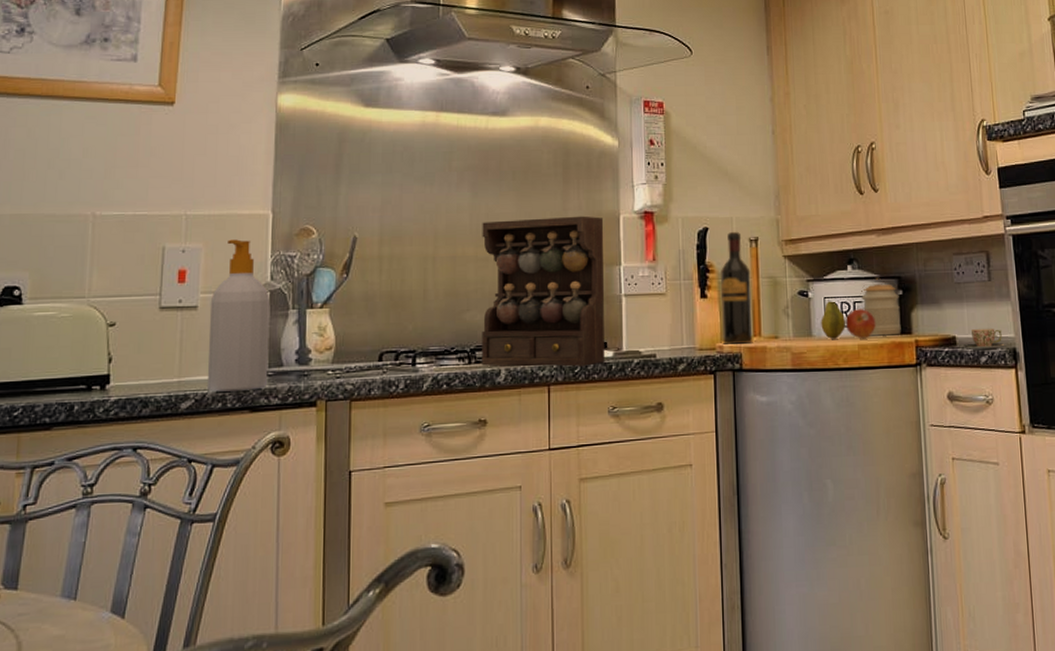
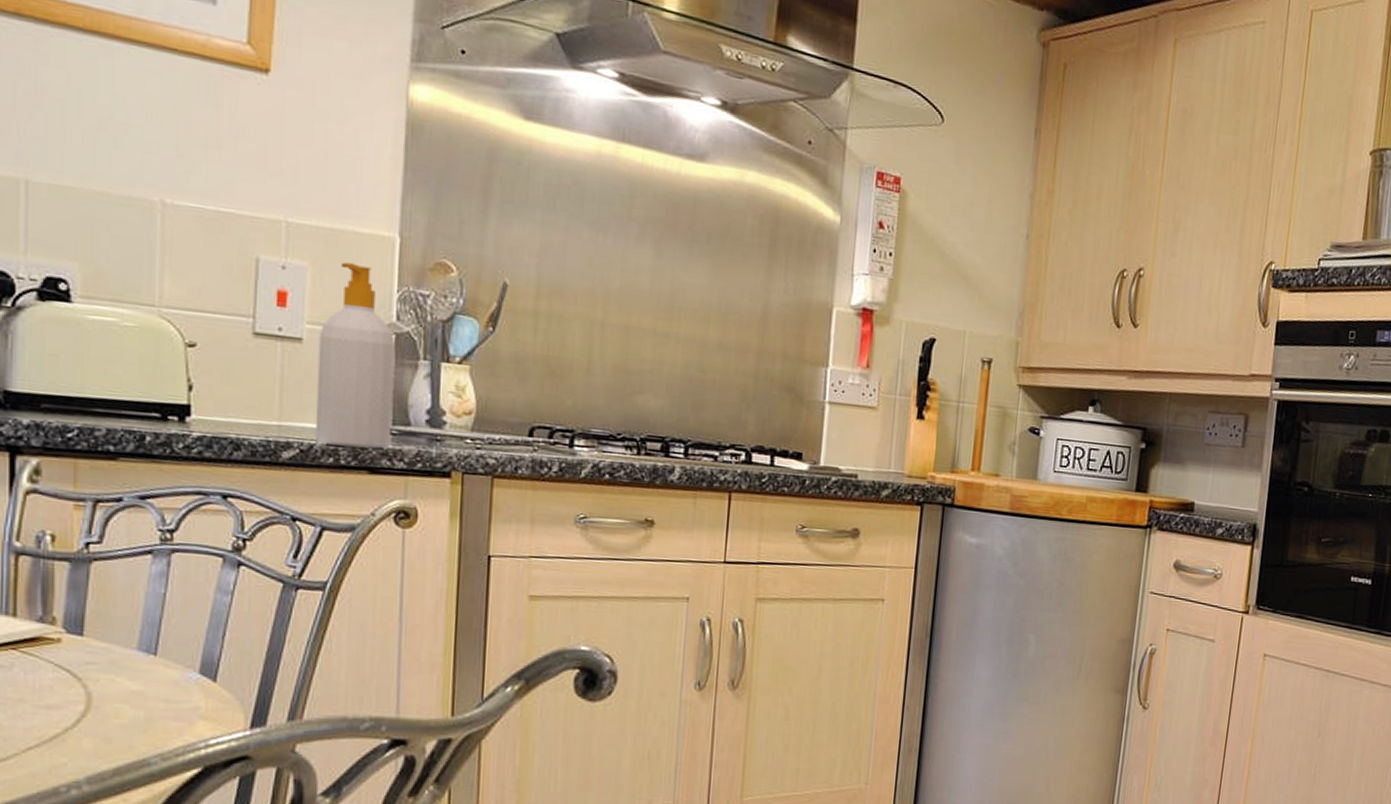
spice rack: present [481,216,605,367] -> none [652,290,812,477]
wine bottle: present [721,231,753,344] -> none [936,347,978,478]
fruit: present [821,300,846,339] -> none [1048,442,1078,487]
fruit: present [845,309,876,339] -> none [1076,457,1110,491]
jar: present [858,277,901,336] -> none [1093,425,1141,492]
teacup: present [964,328,1005,352] -> none [1201,496,1246,524]

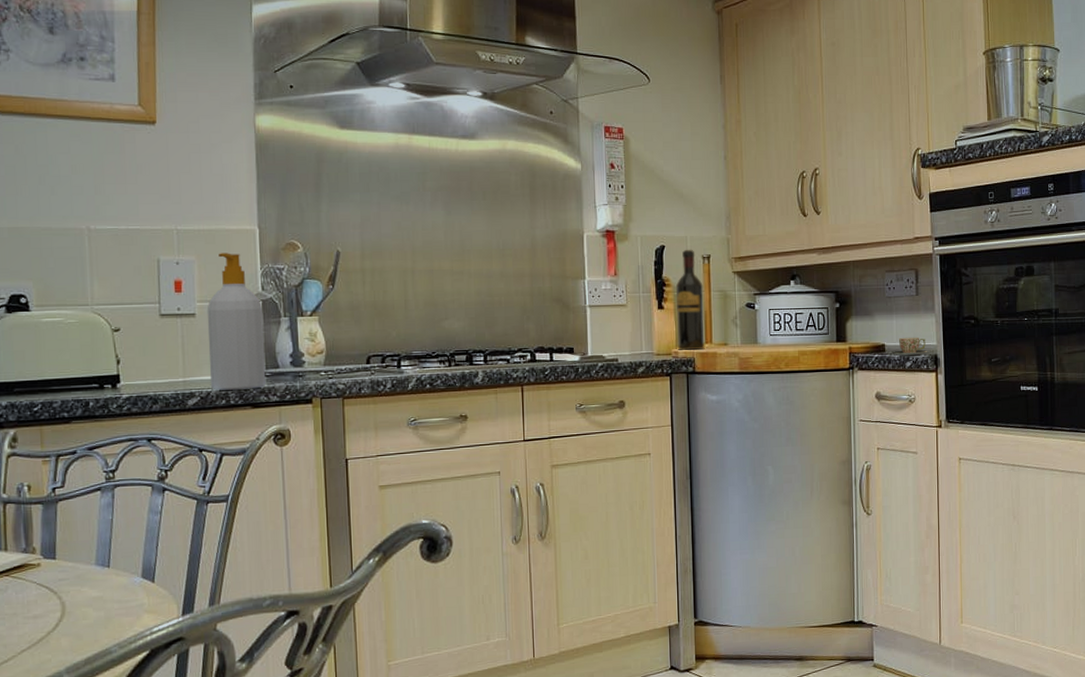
wine bottle: none [936,347,978,478] -> present [676,249,705,350]
teacup: none [1201,496,1246,524] -> present [892,337,928,358]

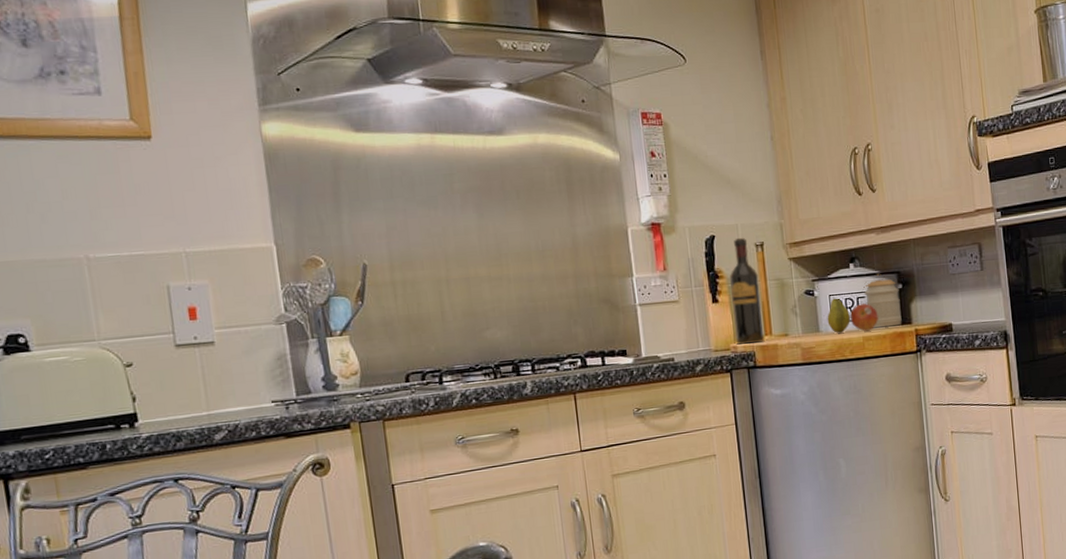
soap bottle: present [207,253,266,390] -> none [226,274,299,422]
fruit: none [765,311,788,346] -> present [827,297,851,333]
fruit: none [787,319,814,346] -> present [849,303,879,332]
jar: none [799,291,837,344] -> present [861,273,902,328]
teacup: present [892,337,928,358] -> none [959,313,997,336]

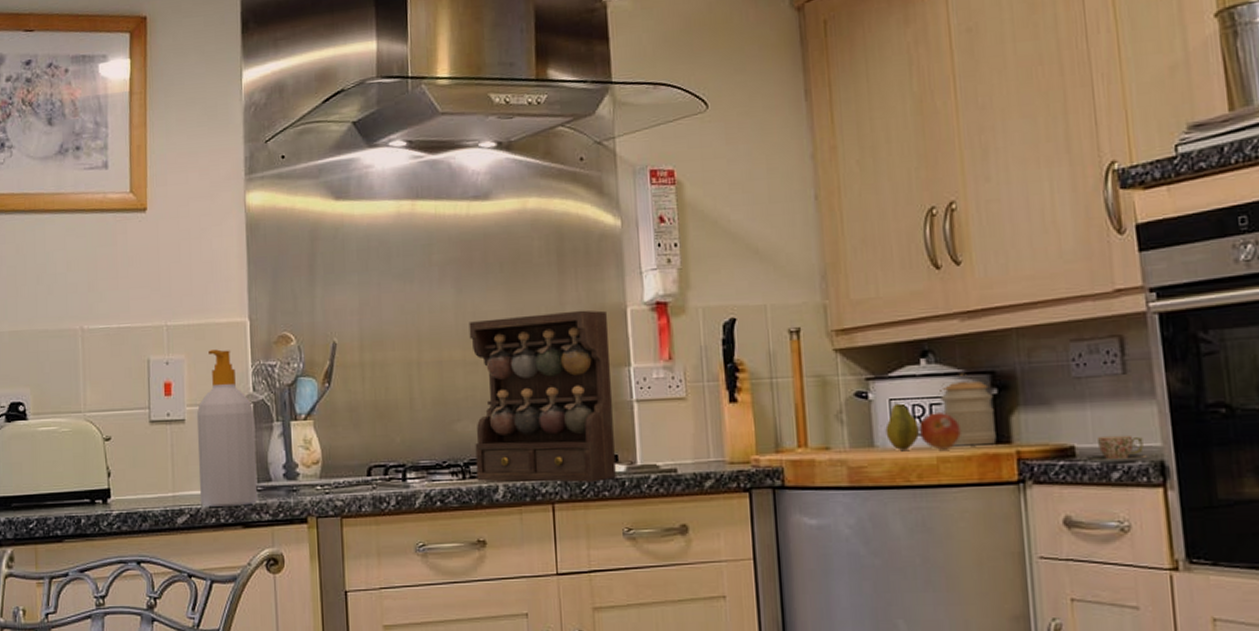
soap bottle: none [226,274,299,422] -> present [196,349,258,507]
spice rack: none [491,230,626,380] -> present [469,310,616,483]
wine bottle: present [730,237,765,344] -> none [754,321,797,457]
teacup: none [959,313,997,336] -> present [1087,434,1148,466]

